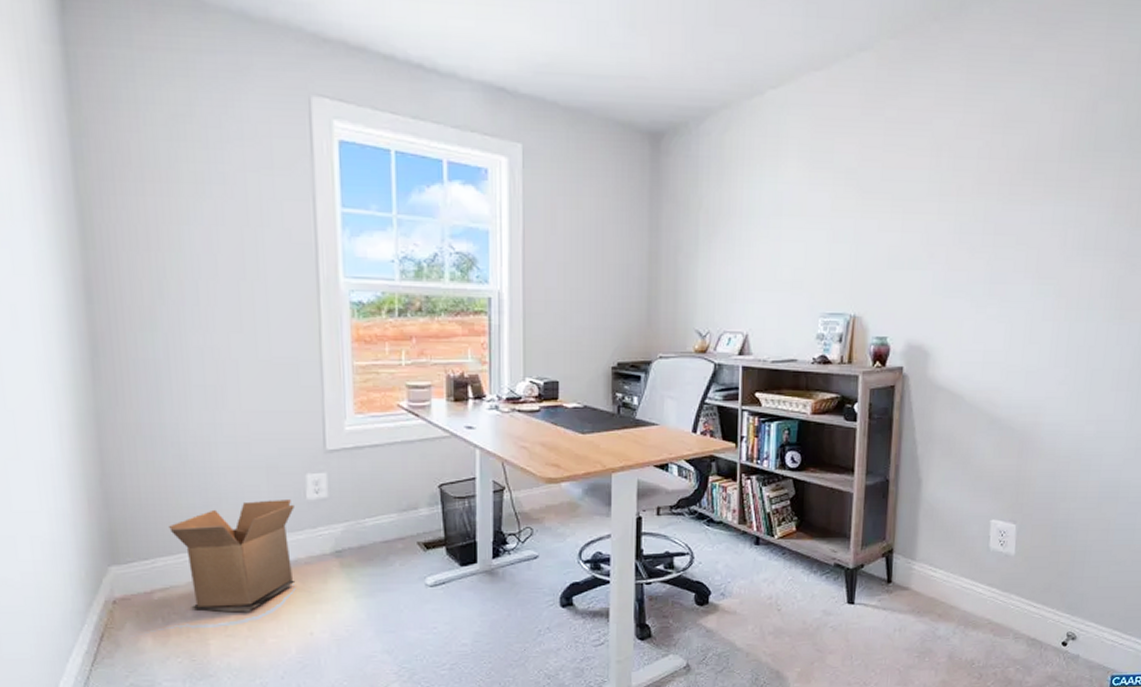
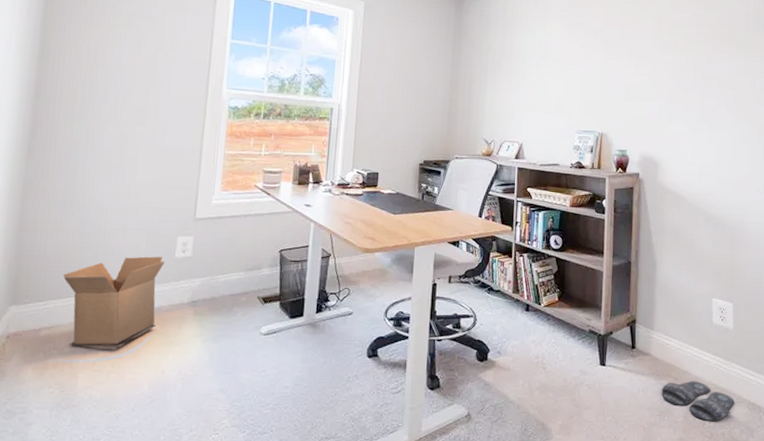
slippers: none [922,617,1011,661] -> present [662,381,735,422]

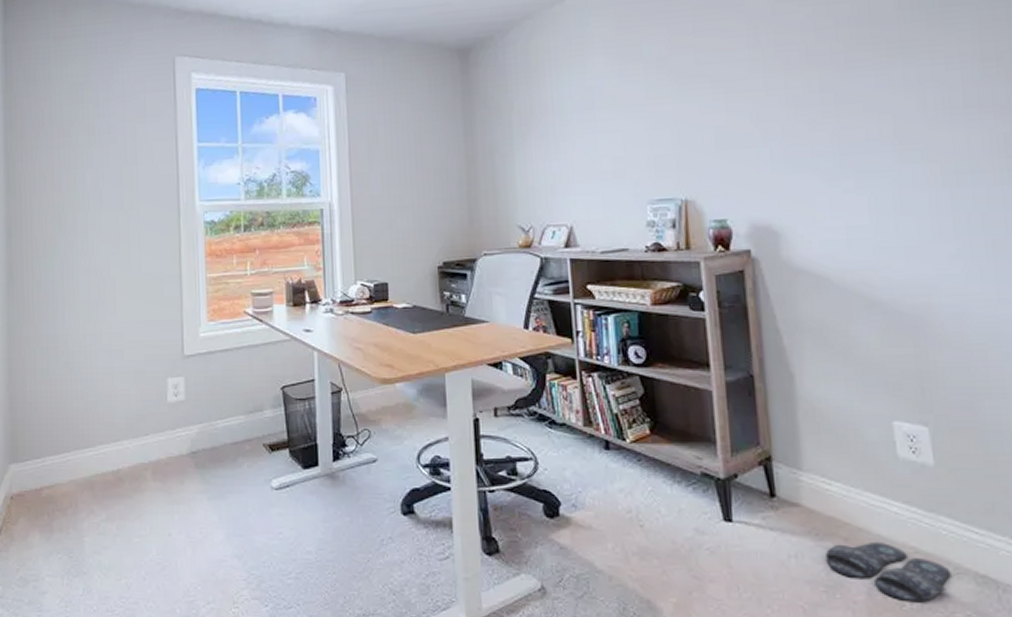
cardboard box: present [63,256,165,351] -> none [57,402,157,511]

